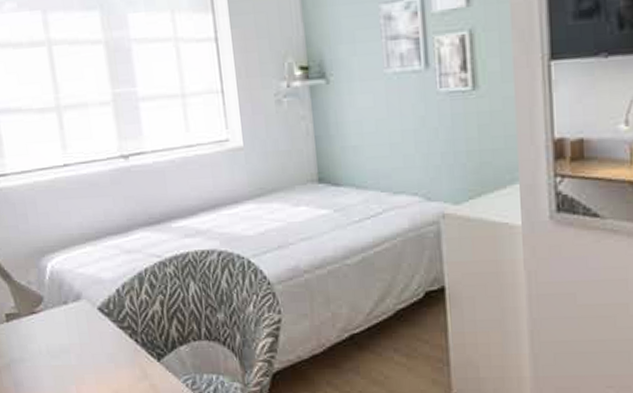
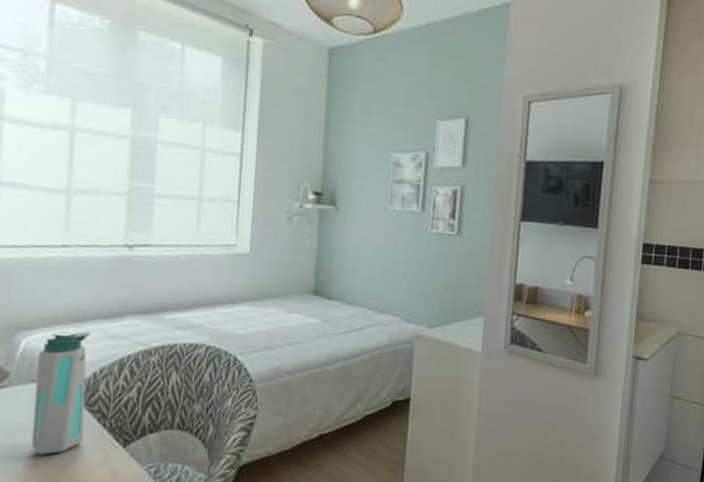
water bottle: none [64,249,121,373] -> present [31,330,90,455]

